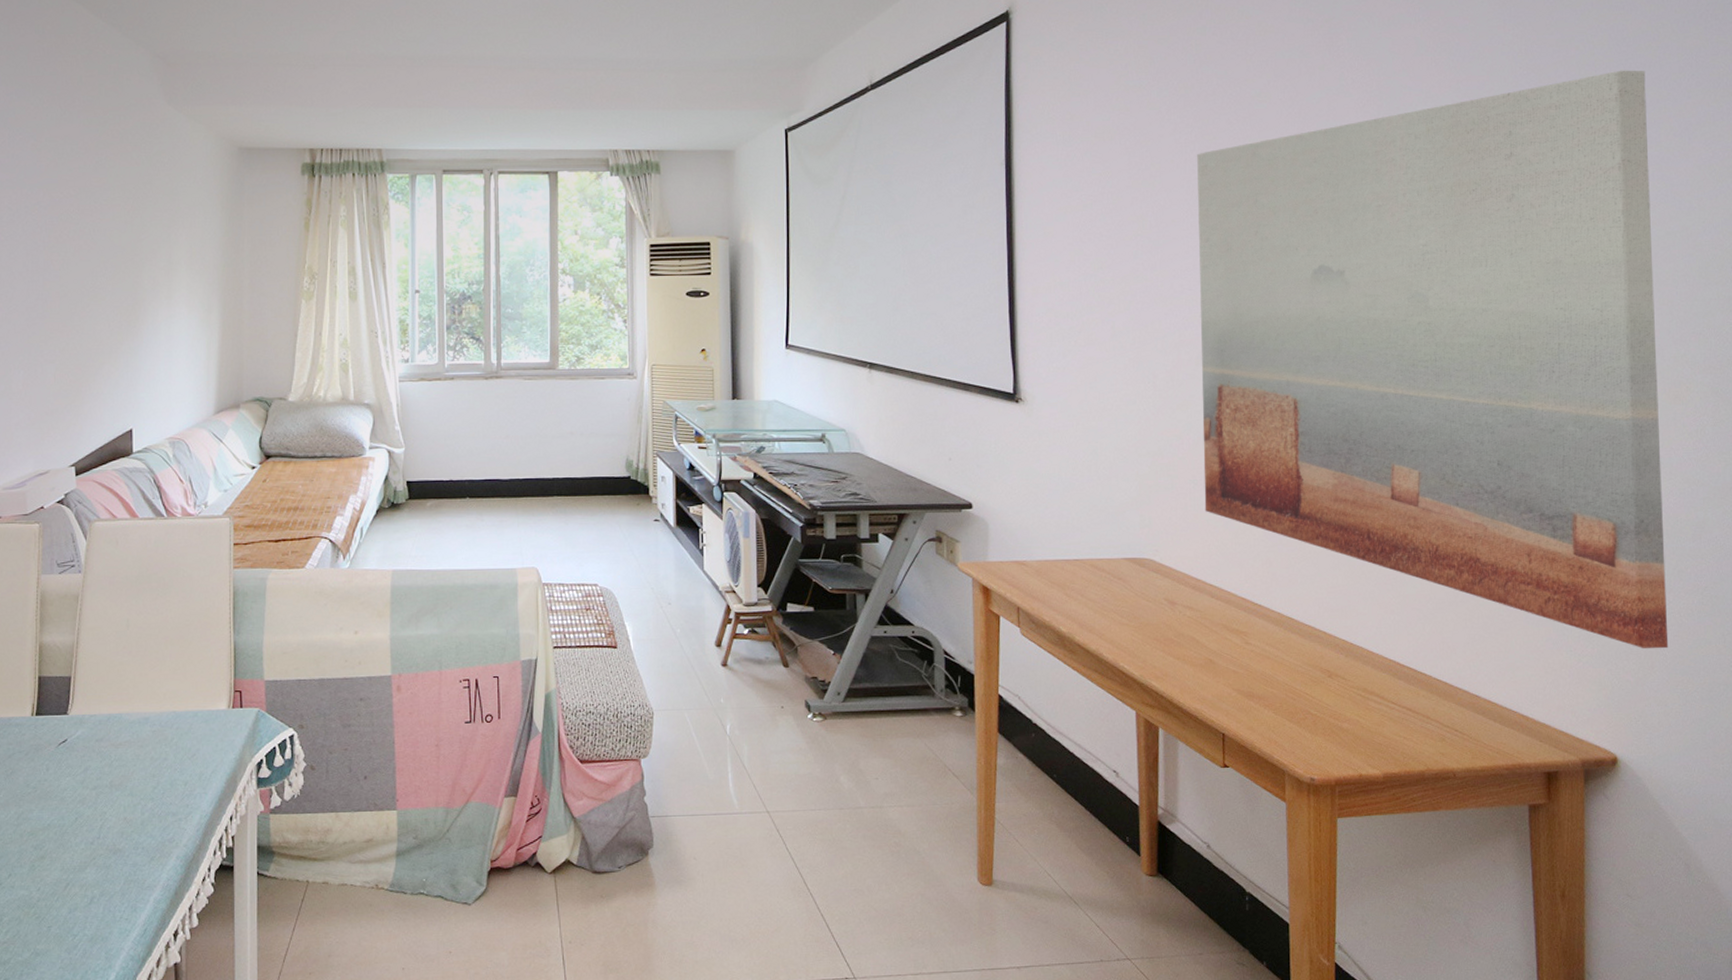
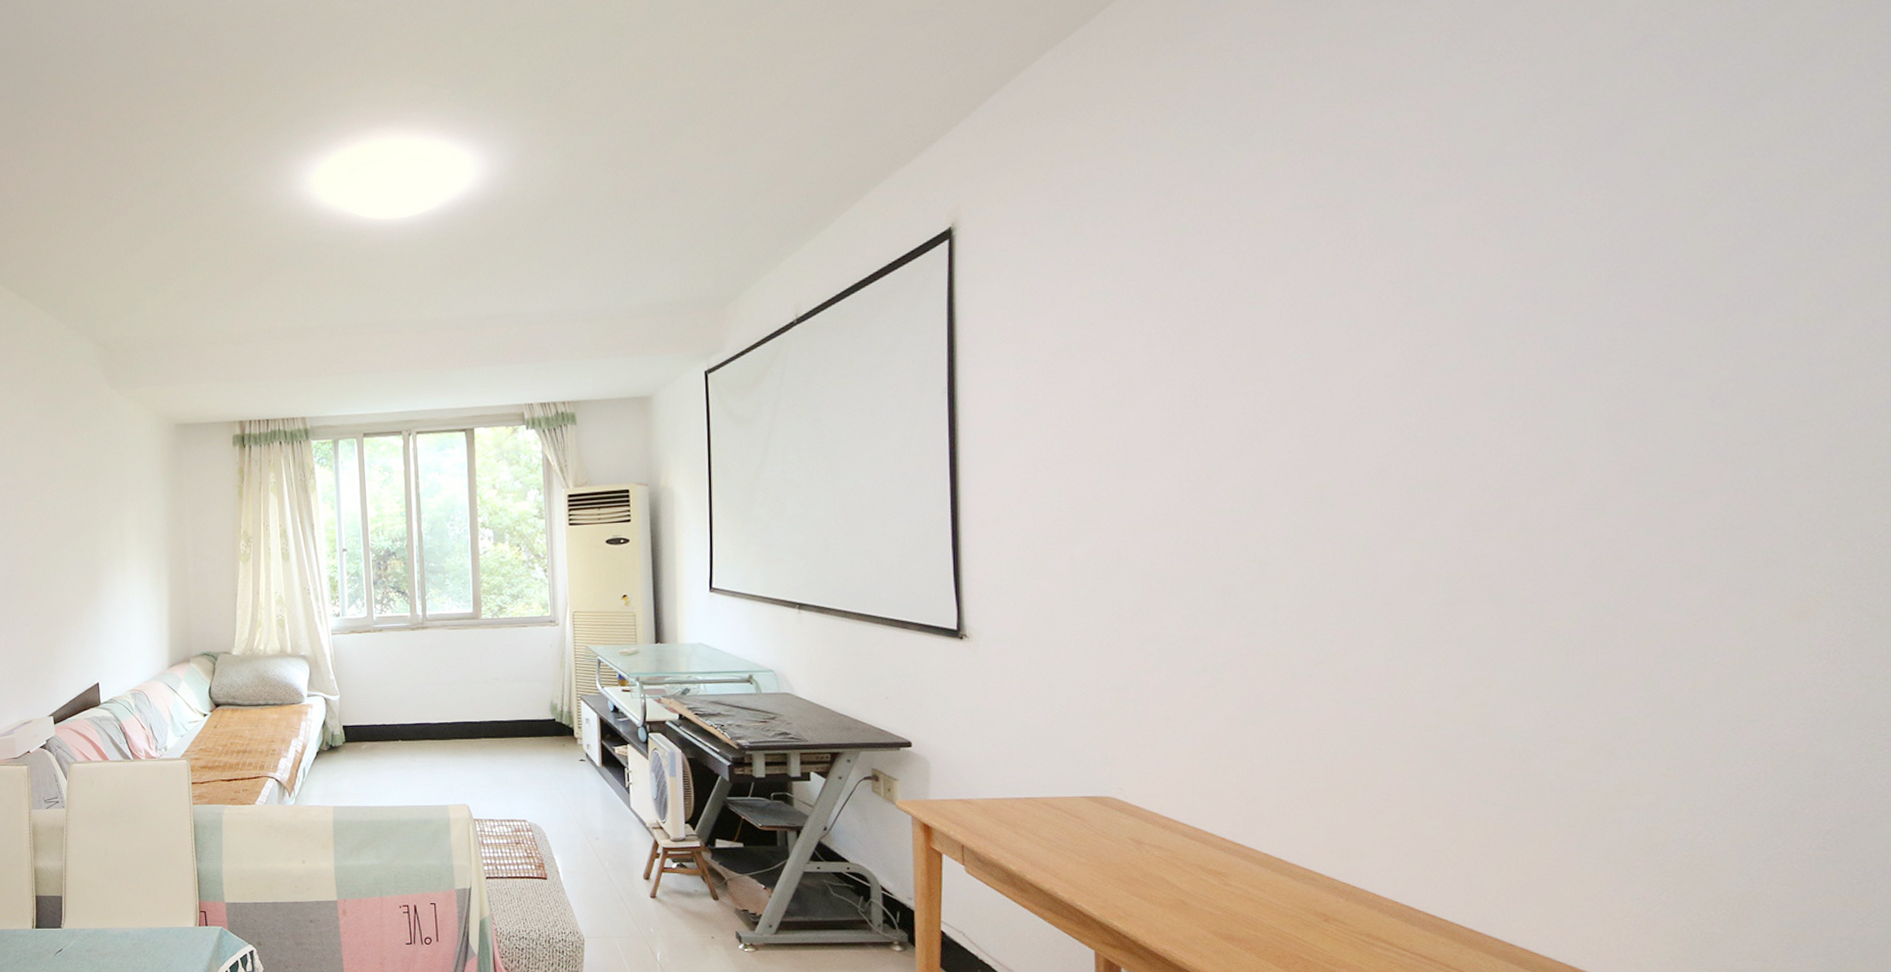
wall art: present [1197,70,1669,649] -> none [1175,228,1779,899]

